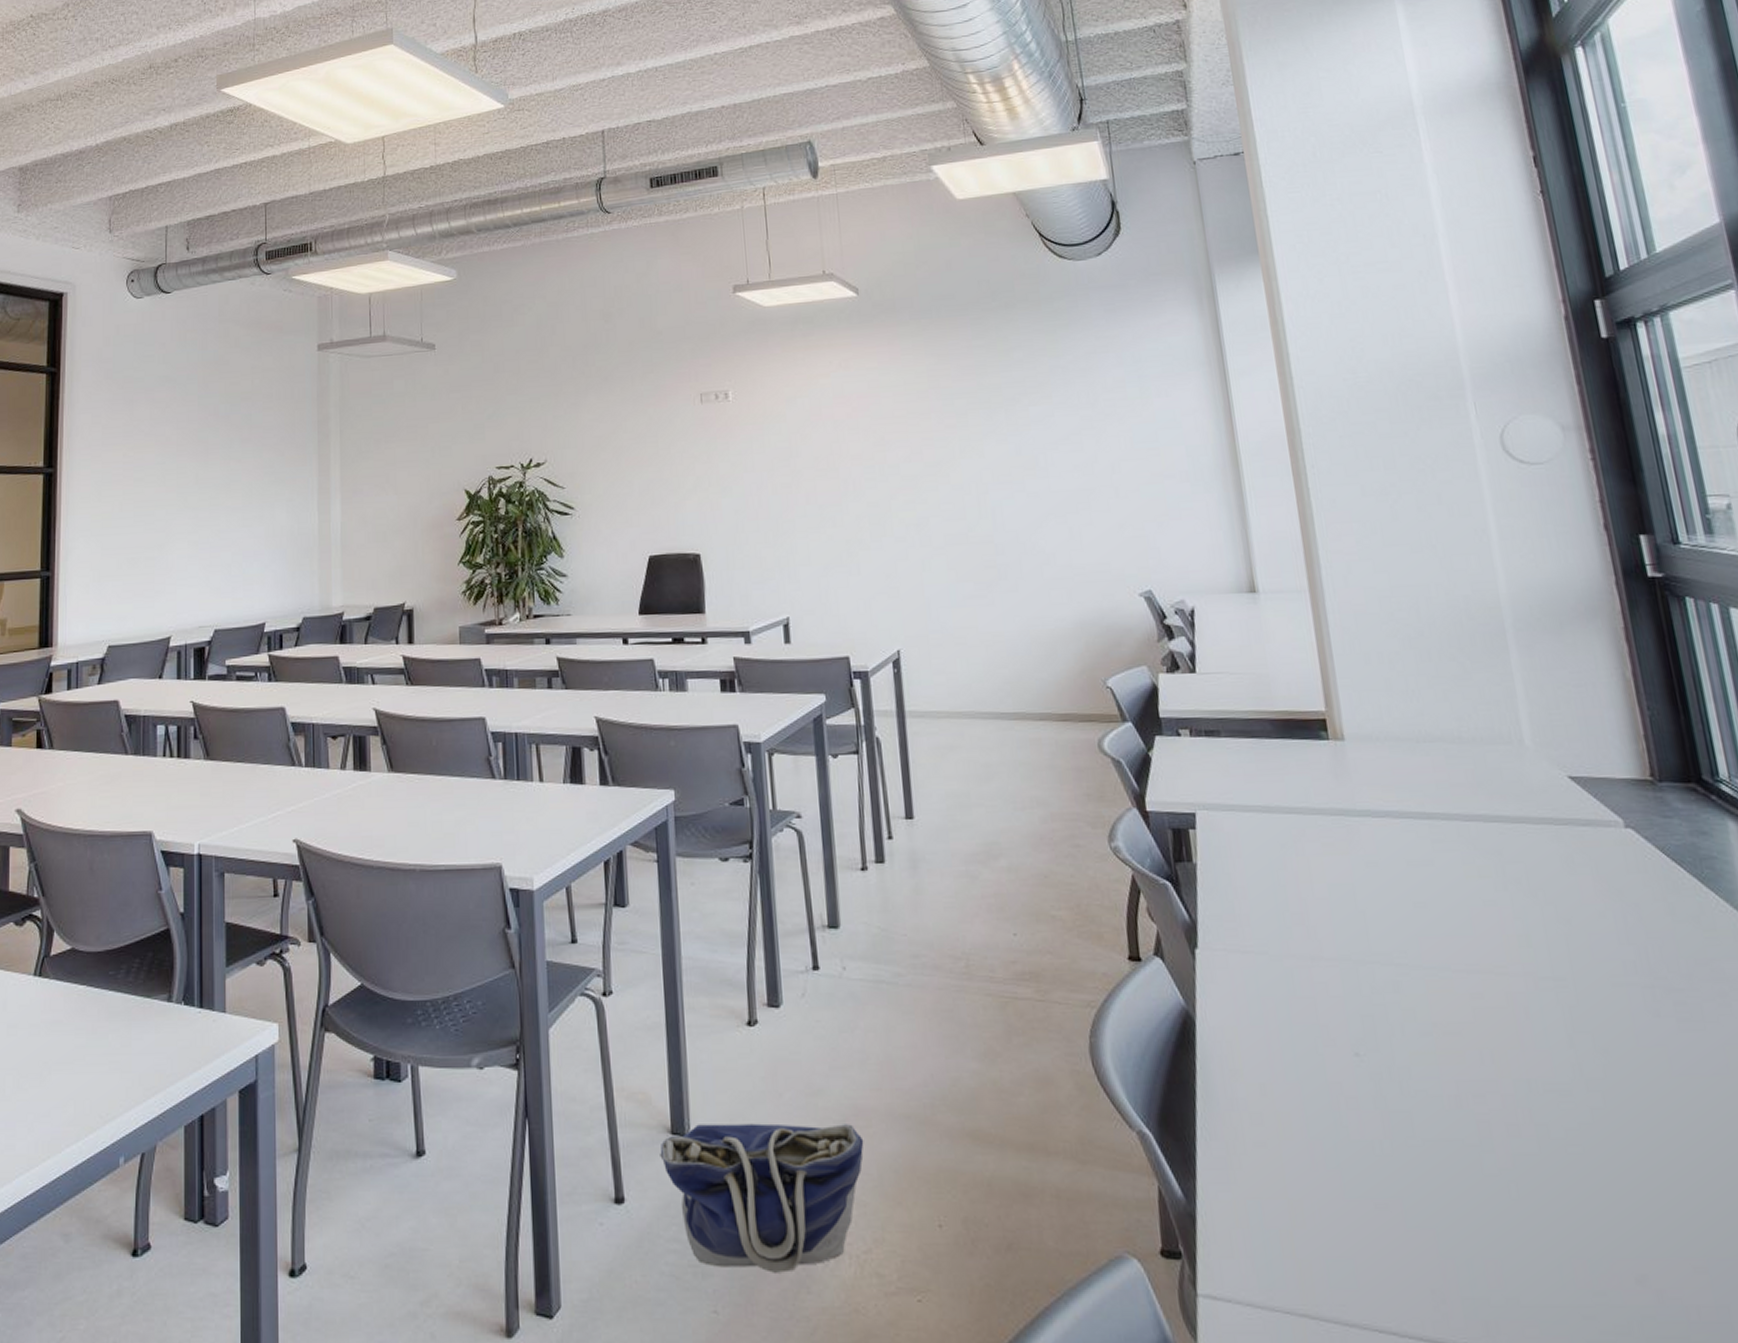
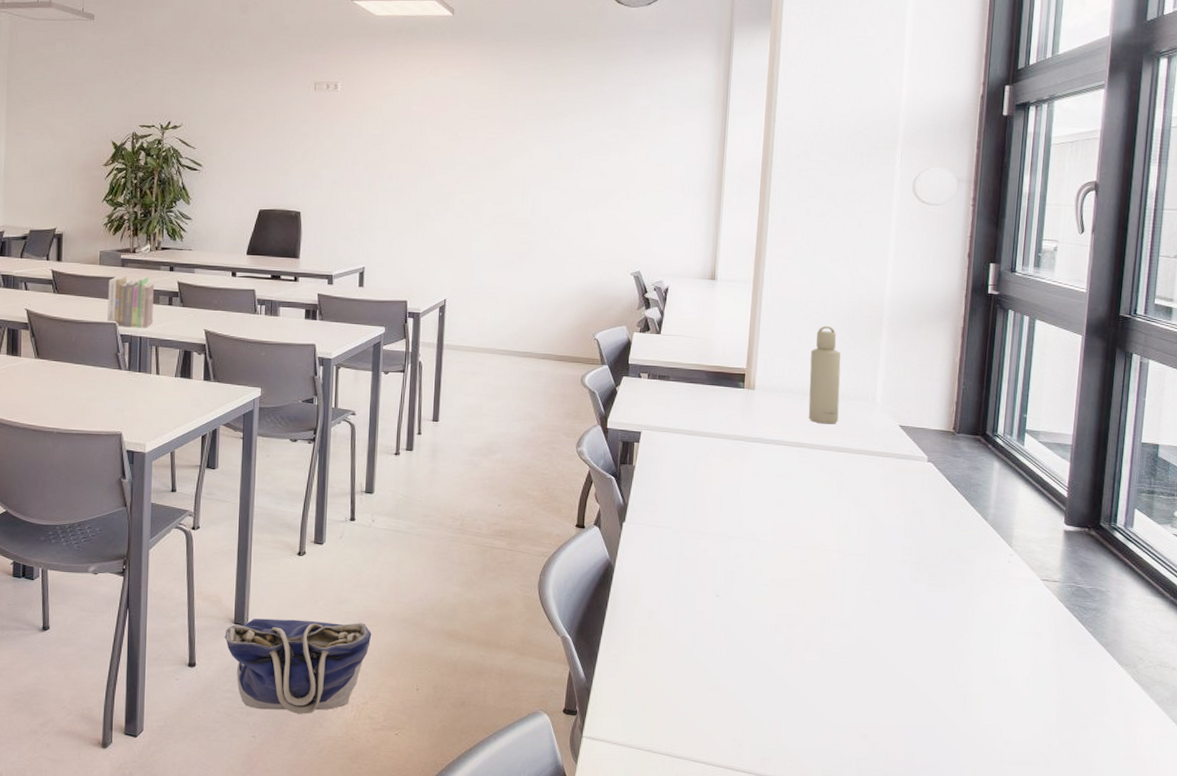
books: none [472,653,530,723] -> present [108,275,155,328]
bottle: none [1412,641,1476,783] -> present [808,325,841,424]

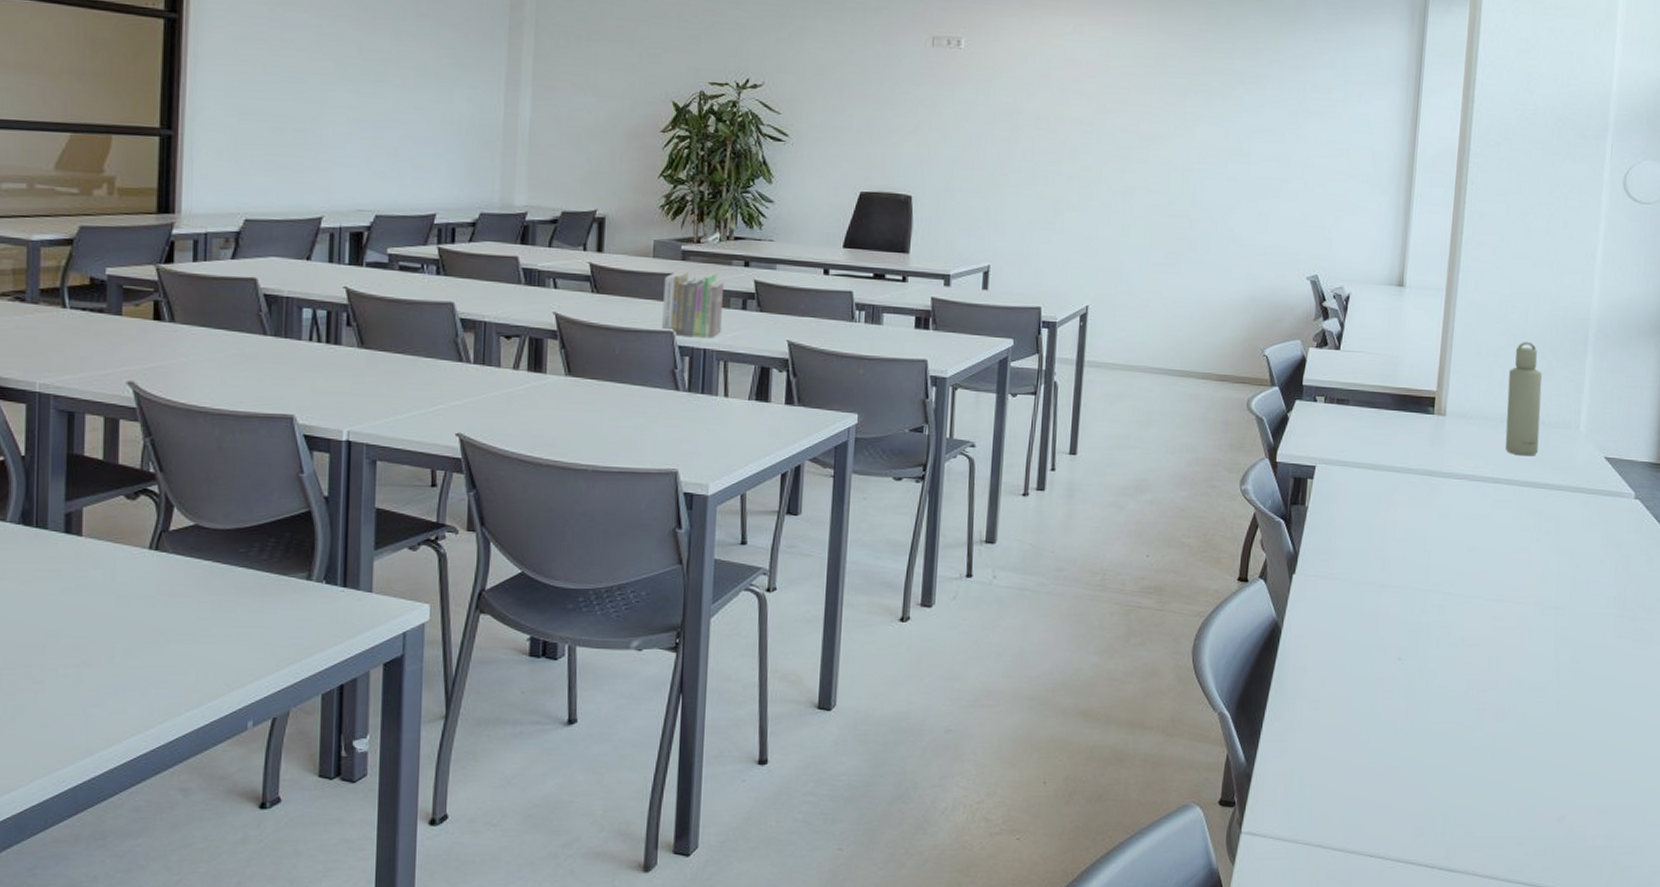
tote bag: present [224,618,372,714] -> none [805,701,990,819]

